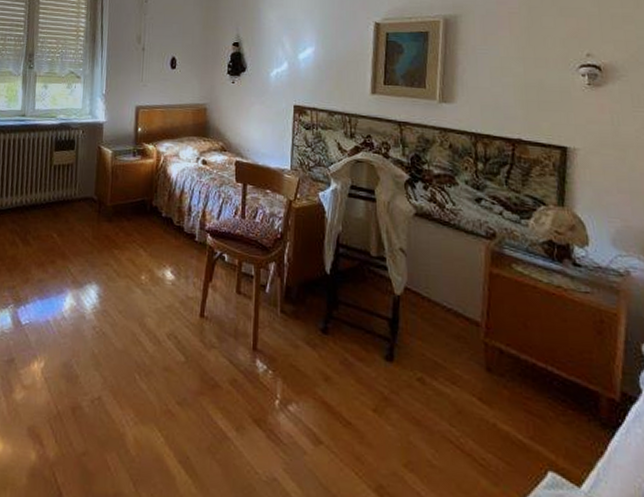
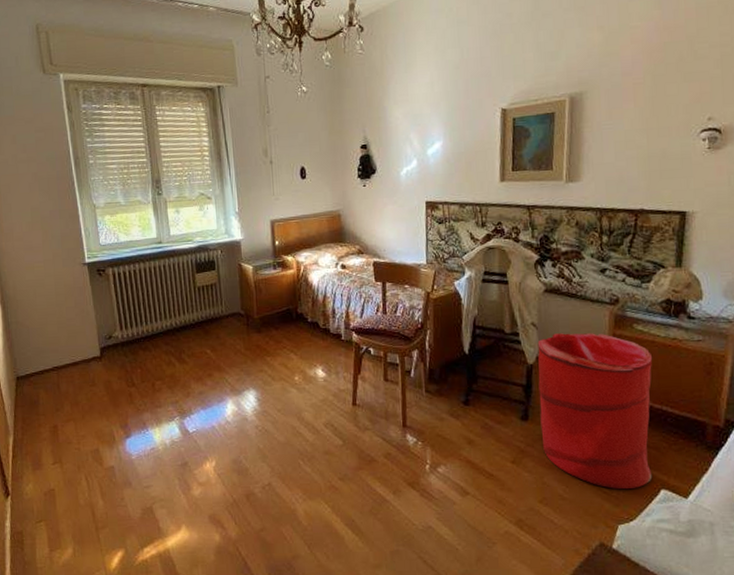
laundry hamper: none [405,263,536,465] -> present [537,333,653,490]

